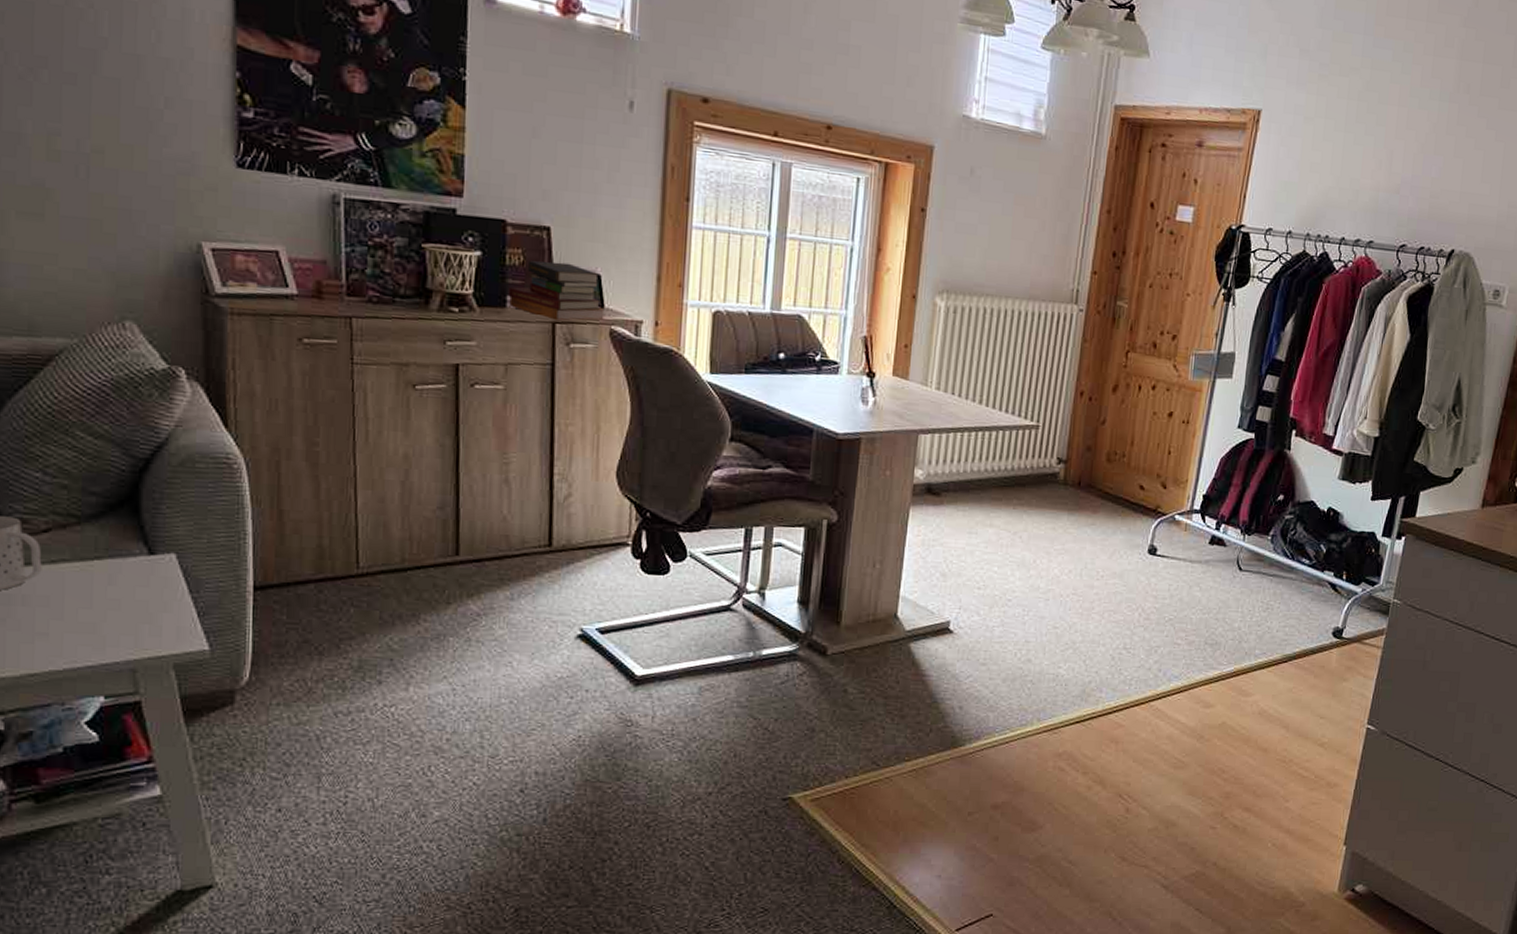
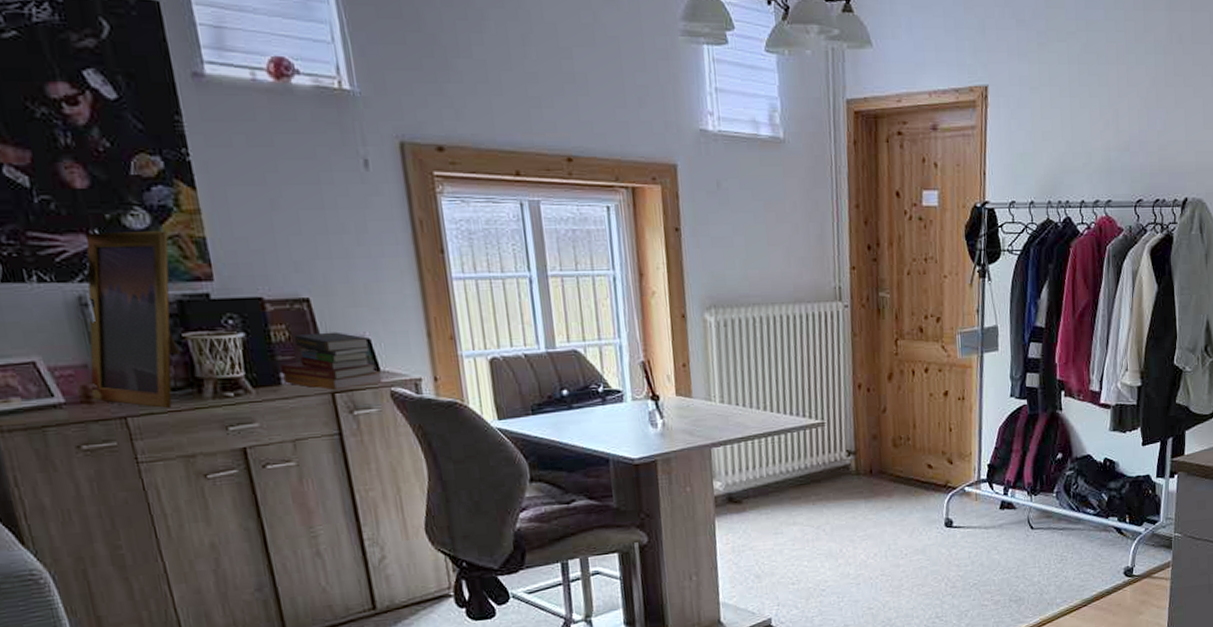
picture frame: none [324,135,429,316] -> present [86,231,182,409]

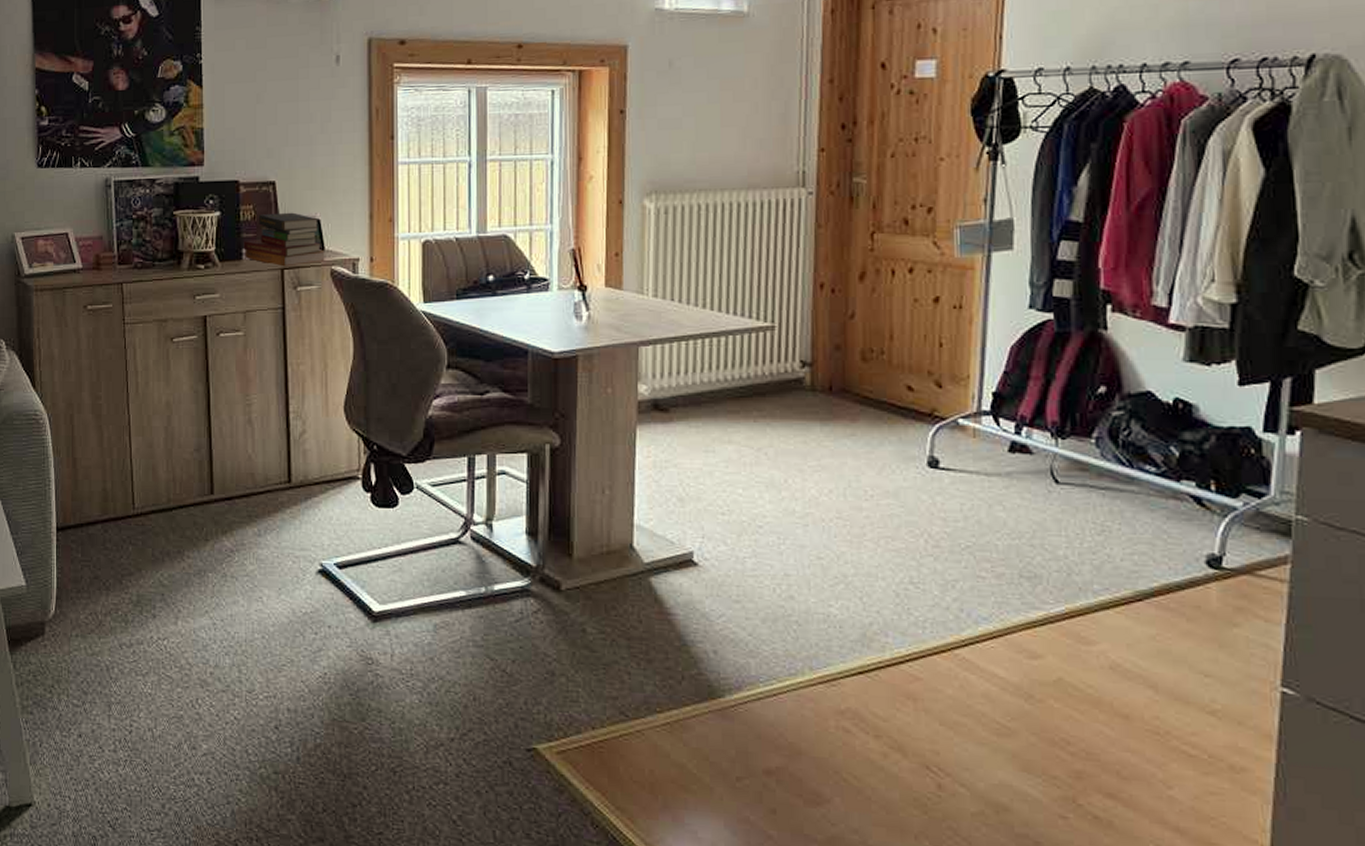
picture frame: present [86,231,182,409] -> none [101,123,176,278]

